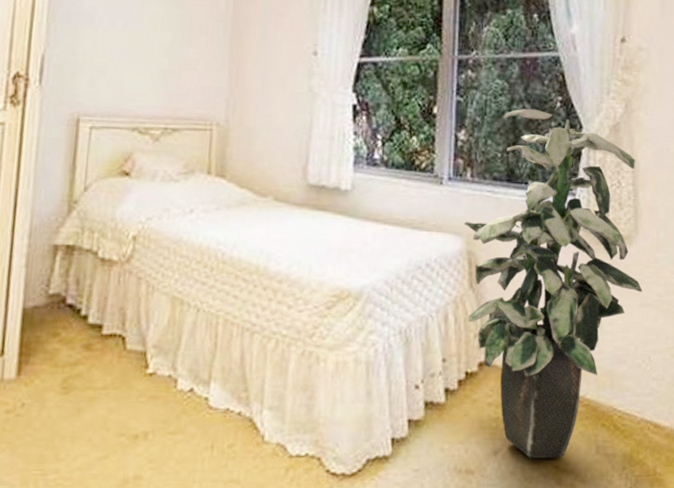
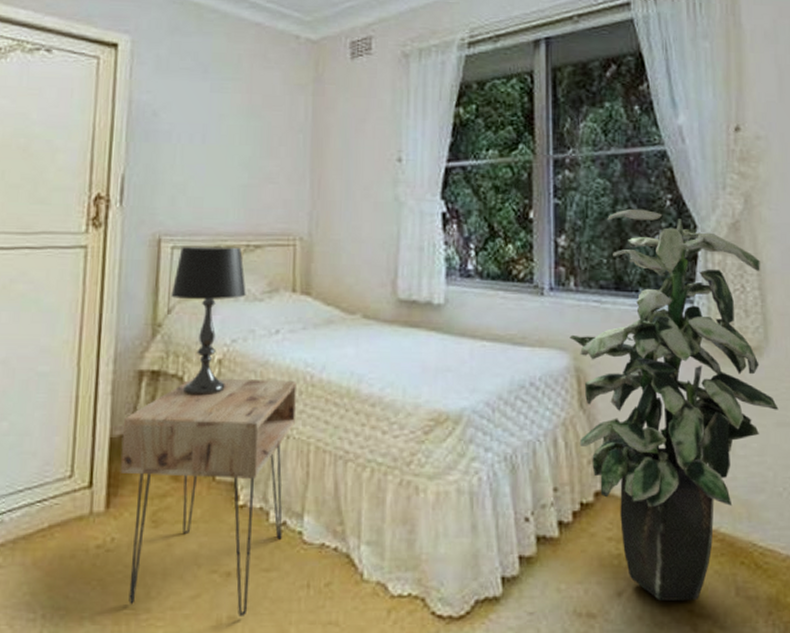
nightstand: none [32,253,208,476] -> present [120,377,296,616]
table lamp: none [88,127,163,270] -> present [171,246,246,396]

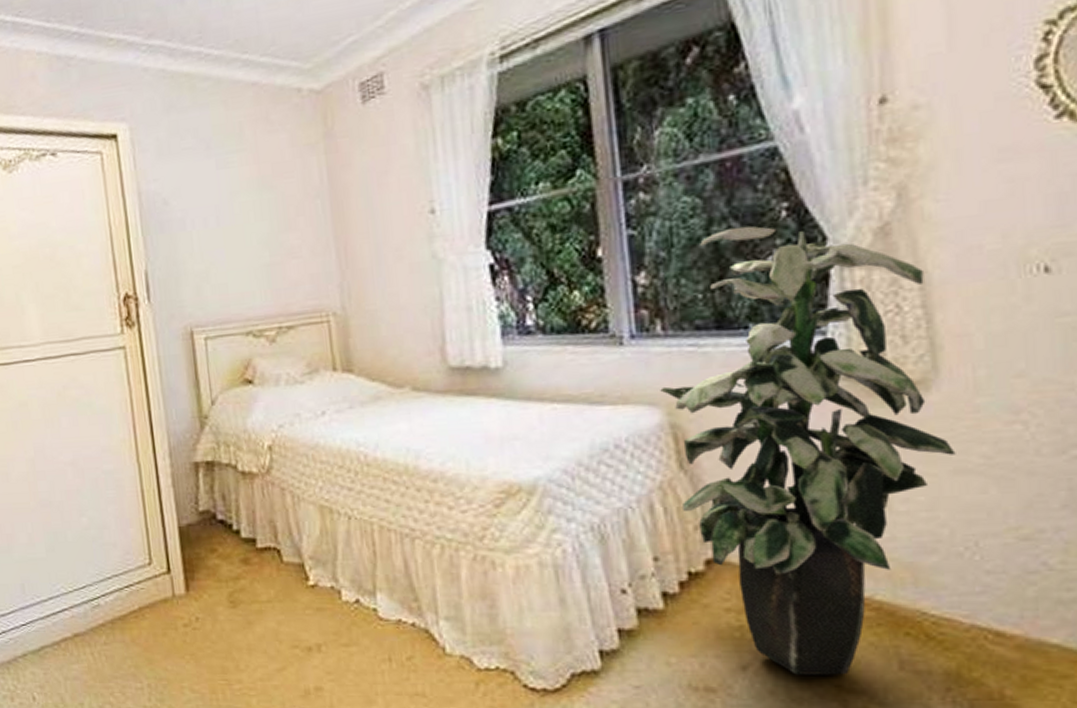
nightstand: present [120,377,296,616] -> none [187,461,357,687]
table lamp: present [171,246,246,396] -> none [211,330,286,483]

